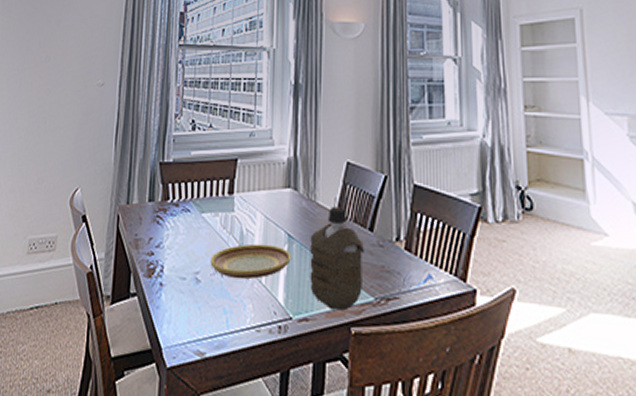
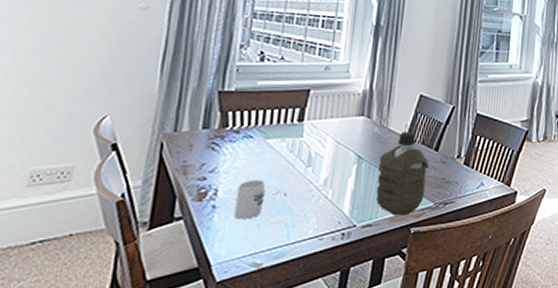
cup: none [178,257,204,301] -> present [234,180,266,219]
plate: present [210,243,291,280] -> none [273,165,360,197]

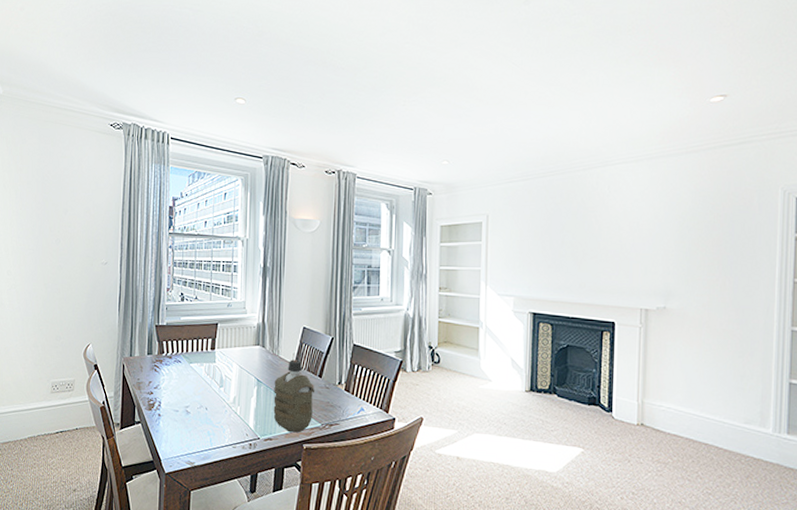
cup: present [234,180,266,219] -> none [173,396,193,427]

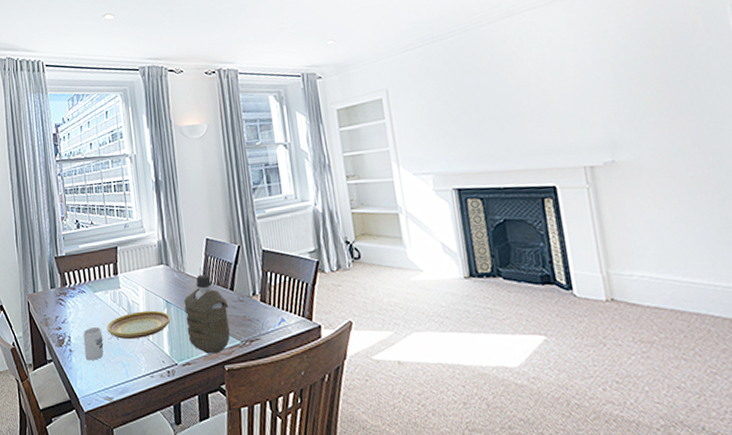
cup: none [173,396,193,427] -> present [83,327,104,360]
plate: none [197,386,260,412] -> present [106,310,171,340]

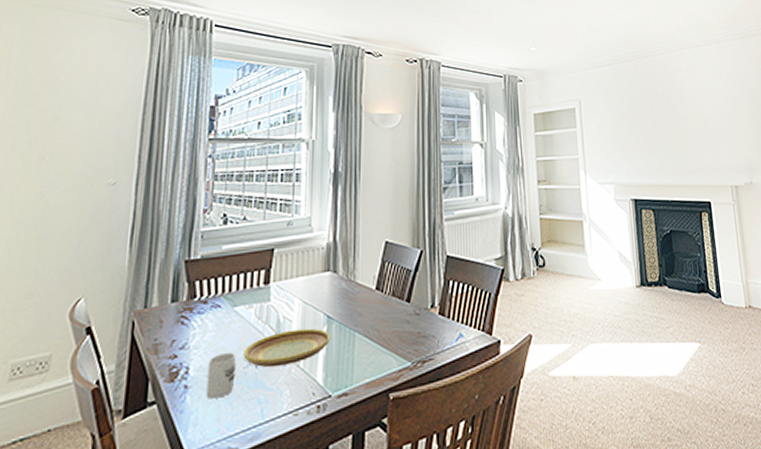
water bottle: present [184,274,230,354] -> none [349,283,403,381]

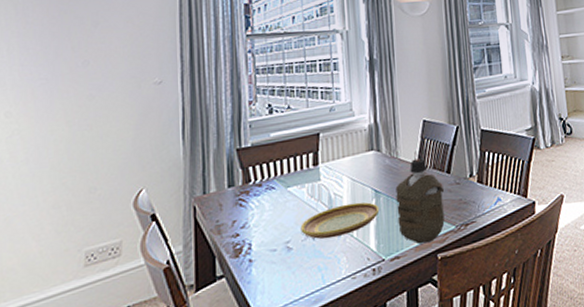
cup: present [206,353,237,399] -> none [268,228,295,270]
water bottle: none [349,283,403,381] -> present [395,158,445,245]

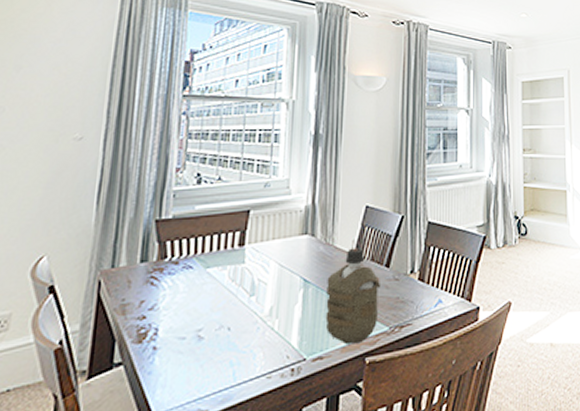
plate: present [300,202,380,239] -> none [215,291,307,330]

